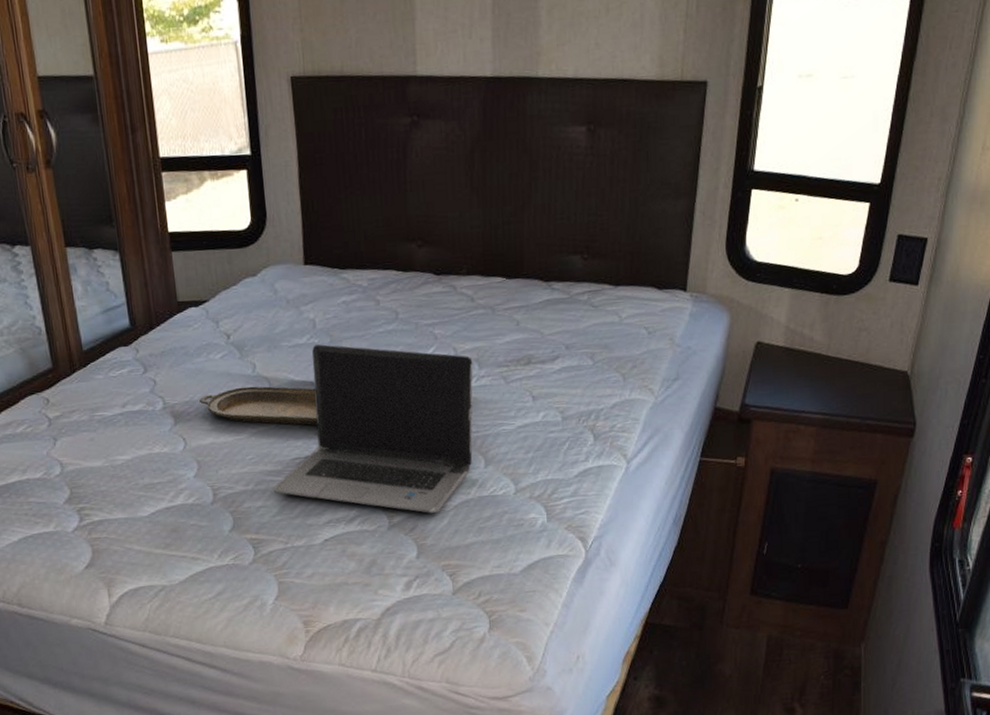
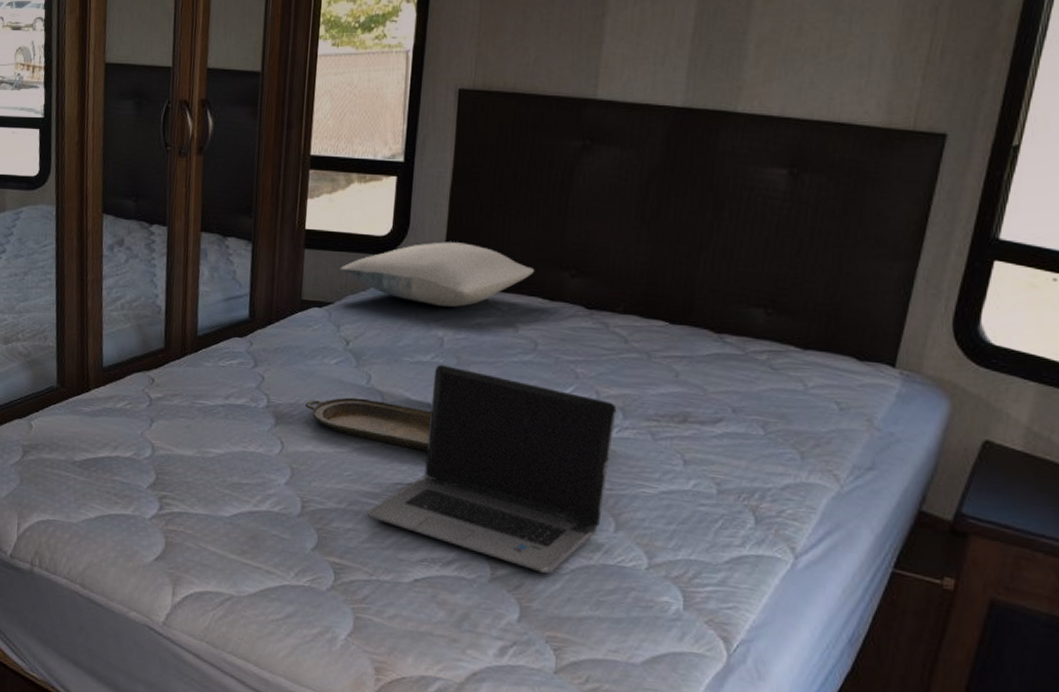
pillow: none [208,227,386,291] -> present [340,242,535,307]

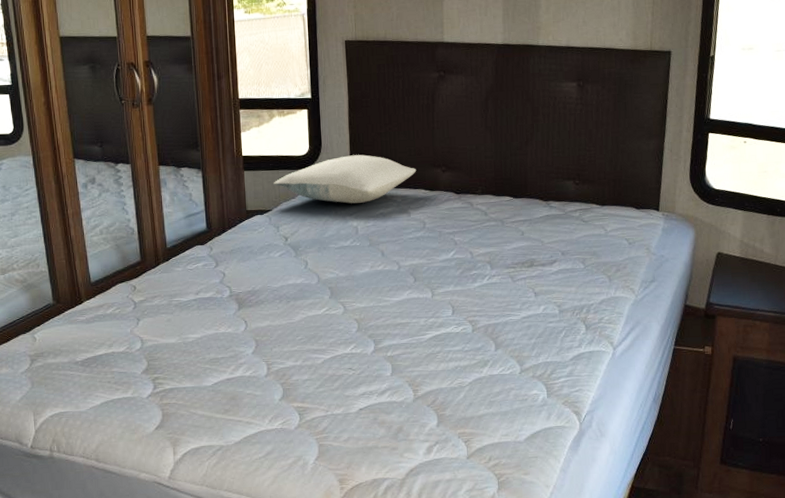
serving tray: present [305,397,432,451] -> none [260,279,358,313]
laptop computer: present [366,365,617,573] -> none [317,247,486,388]

